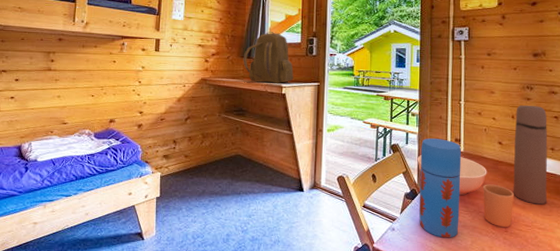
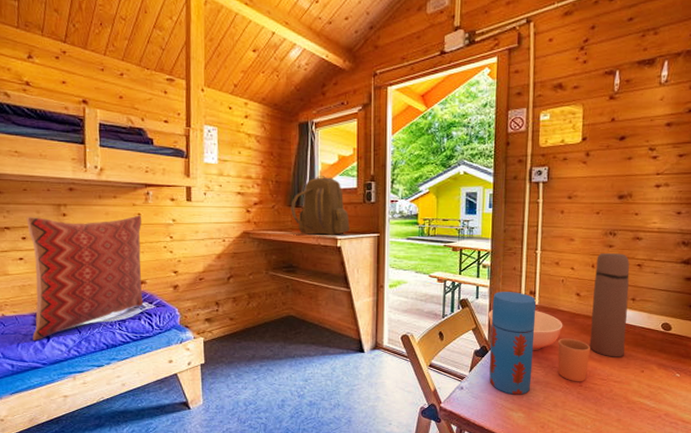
pillow: none [13,62,116,171] -> present [26,215,144,341]

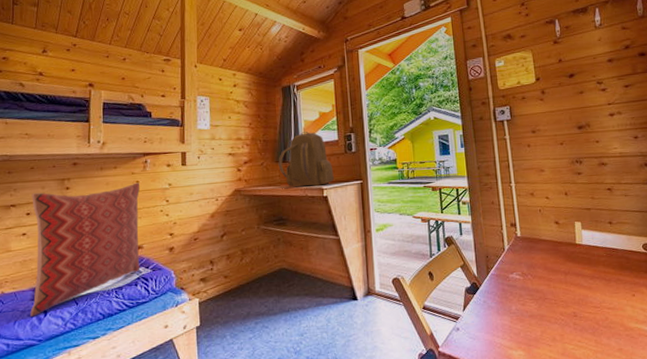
bowl: present [488,310,563,351] -> none [474,242,548,284]
thermos: present [489,292,537,395] -> none [476,225,526,332]
mug: present [557,338,591,382] -> none [546,267,580,313]
thermos: present [589,253,630,357] -> none [568,179,612,283]

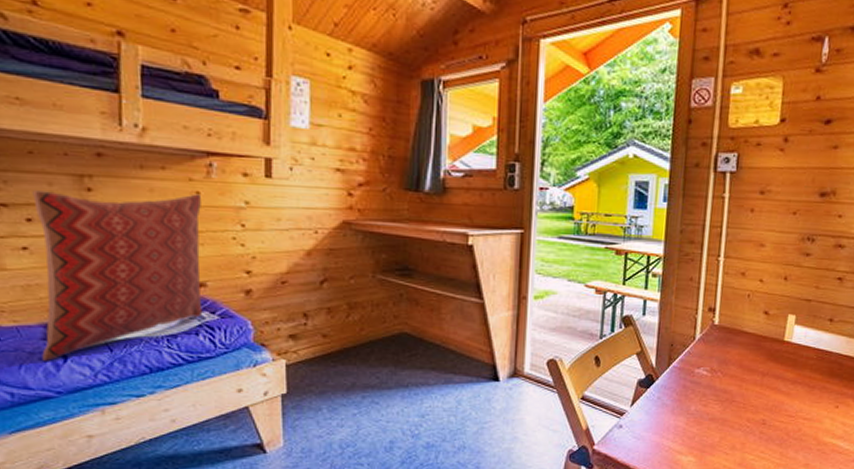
backpack: present [278,132,334,187] -> none [407,151,485,230]

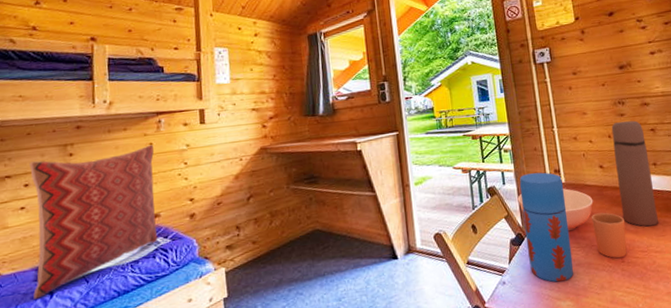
thermos: none [654,307,716,435] -> present [519,172,573,282]
bowl: none [656,330,747,381] -> present [517,188,593,232]
mug: none [737,366,779,420] -> present [591,212,627,259]
thermos: none [776,263,829,390] -> present [611,120,658,227]

